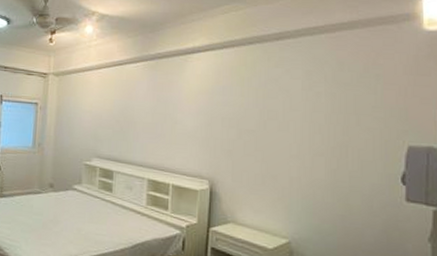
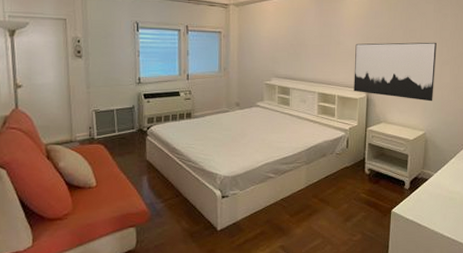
wall art: none [193,123,305,202] -> present [354,42,437,102]

